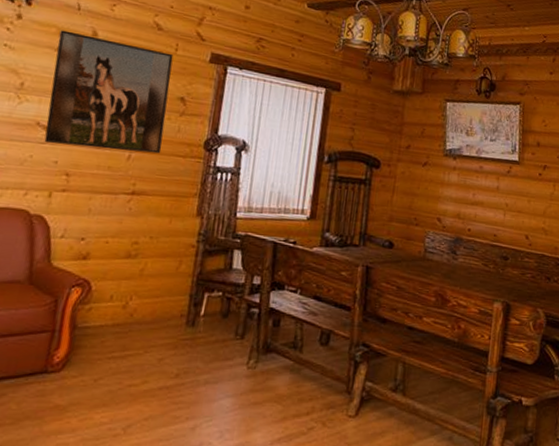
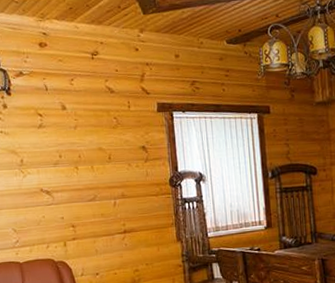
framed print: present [44,30,174,154] -> none [37,109,138,204]

